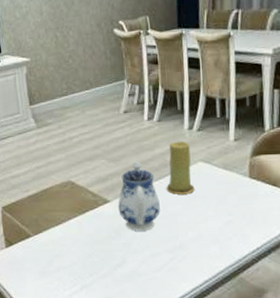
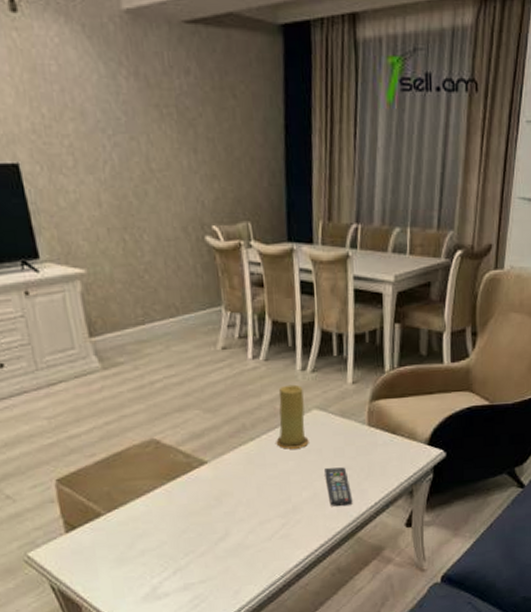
teapot: present [118,161,160,231] -> none [218,411,270,496]
remote control: none [209,212,235,248] -> present [325,467,353,507]

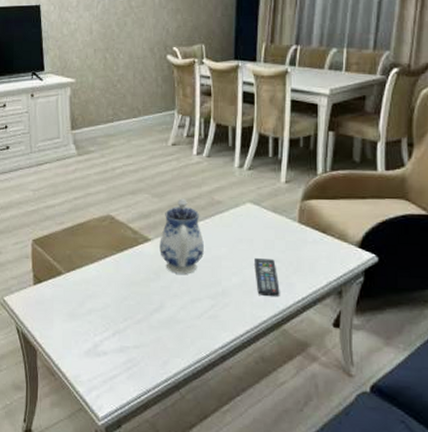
teapot: none [218,411,270,496] -> present [159,198,204,274]
candle: present [276,384,309,449] -> none [212,179,241,237]

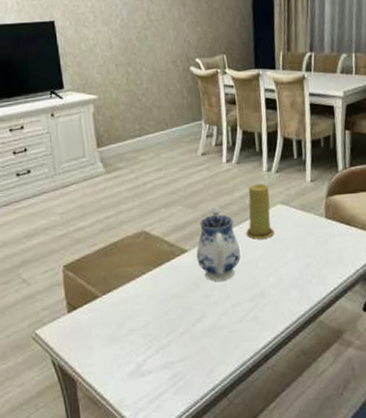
candle: none [212,179,241,237] -> present [246,183,274,239]
remote control: present [255,257,280,297] -> none [288,255,314,292]

